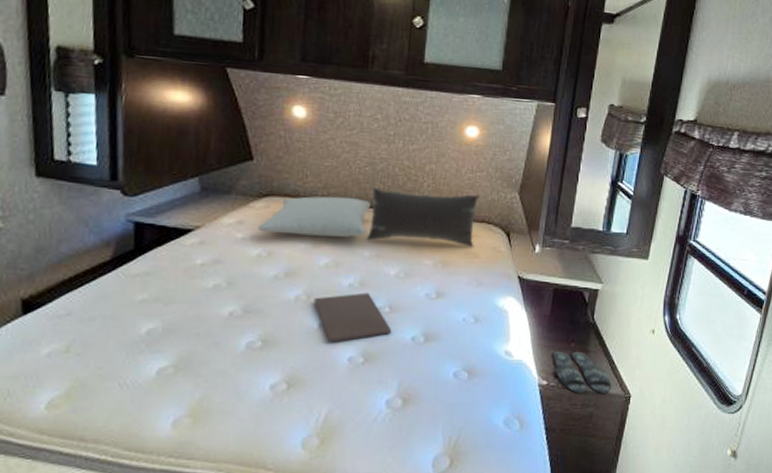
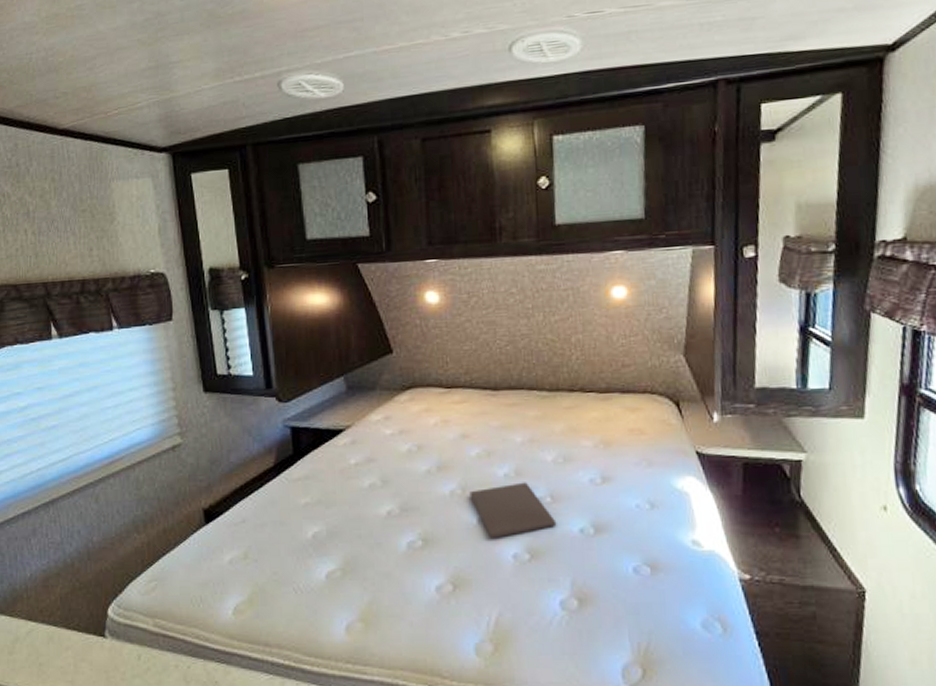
pillow: present [257,196,371,237] -> none [404,380,518,426]
pillow: present [366,187,480,247] -> none [516,362,638,426]
slippers: present [552,351,611,395] -> none [752,537,836,590]

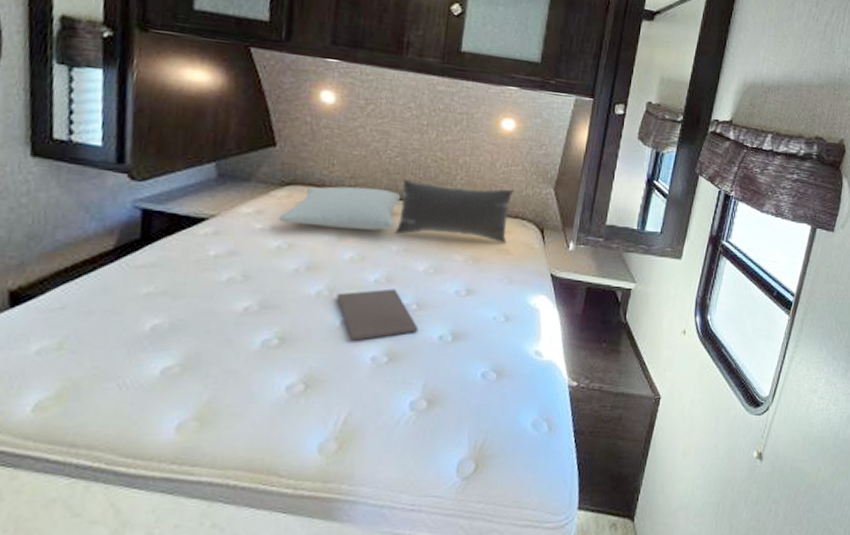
pillow: none [404,380,518,426] -> present [278,186,401,230]
pillow: none [516,362,638,426] -> present [395,178,514,243]

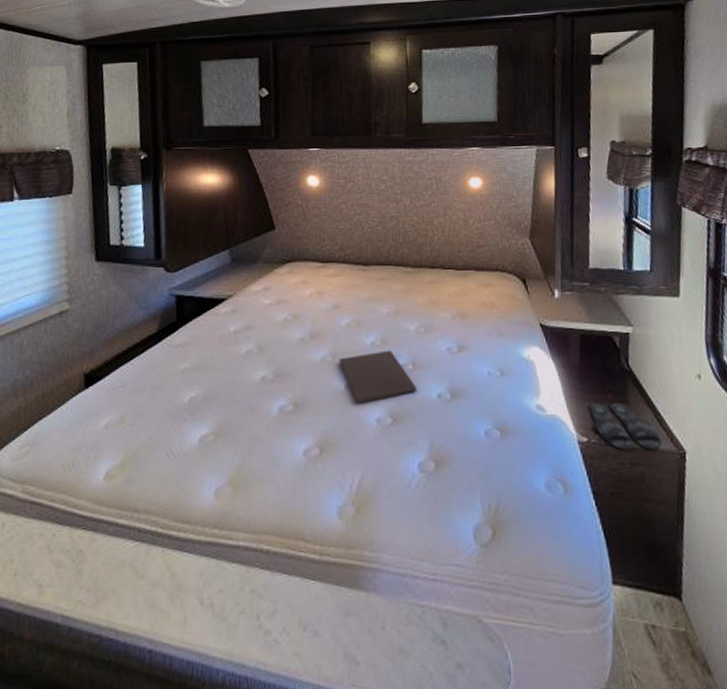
pillow: present [278,186,401,230] -> none [282,256,386,297]
pillow: present [395,178,514,243] -> none [384,243,491,298]
slippers: none [583,351,641,396] -> present [588,402,661,452]

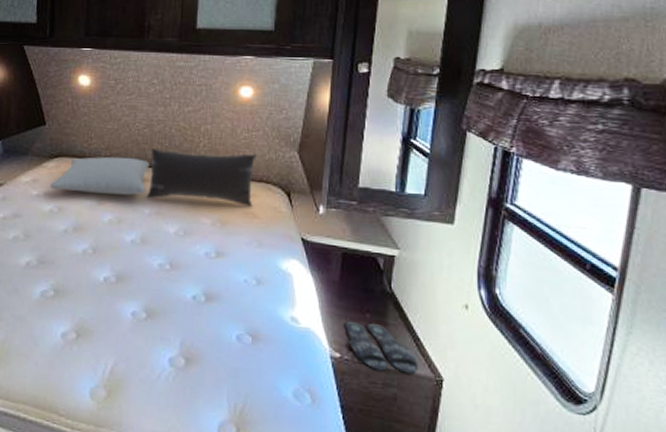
pillow: none [282,256,386,297] -> present [49,156,150,195]
plaque: present [339,350,417,403] -> none [99,249,173,296]
pillow: none [384,243,491,298] -> present [146,148,257,207]

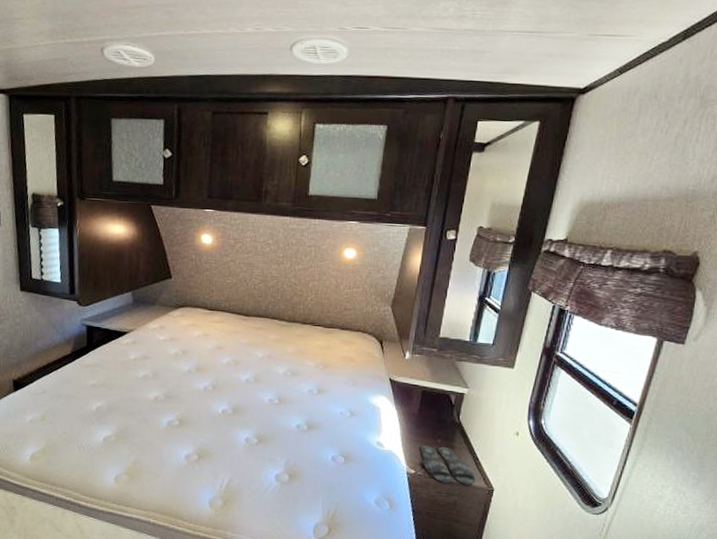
pillow: present [49,156,150,195] -> none [175,307,264,341]
pillow: present [146,148,257,207] -> none [260,300,356,352]

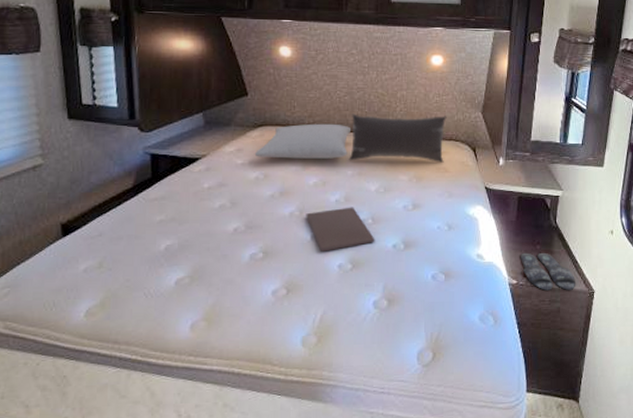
pillow: none [175,307,264,341] -> present [254,123,352,159]
plaque: none [218,386,281,425] -> present [306,207,375,252]
pillow: none [260,300,356,352] -> present [349,114,447,163]

